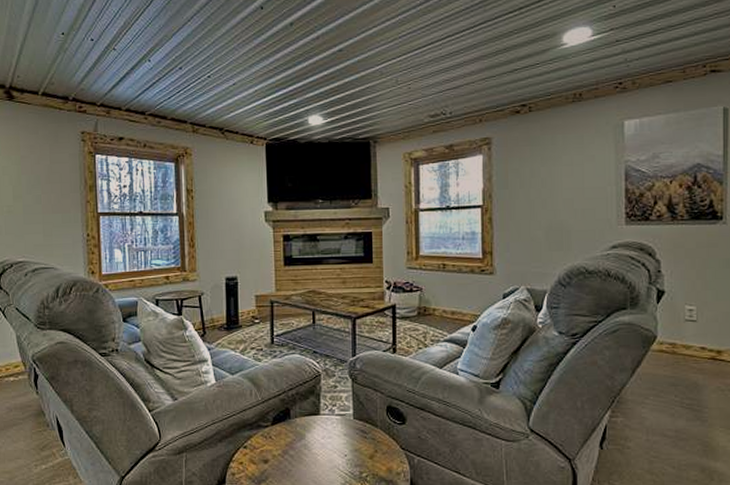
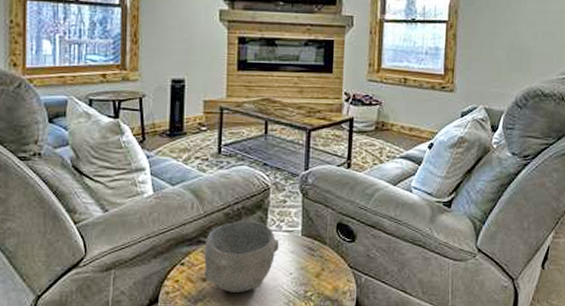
bowl: none [264,406,333,473] -> present [203,221,280,292]

